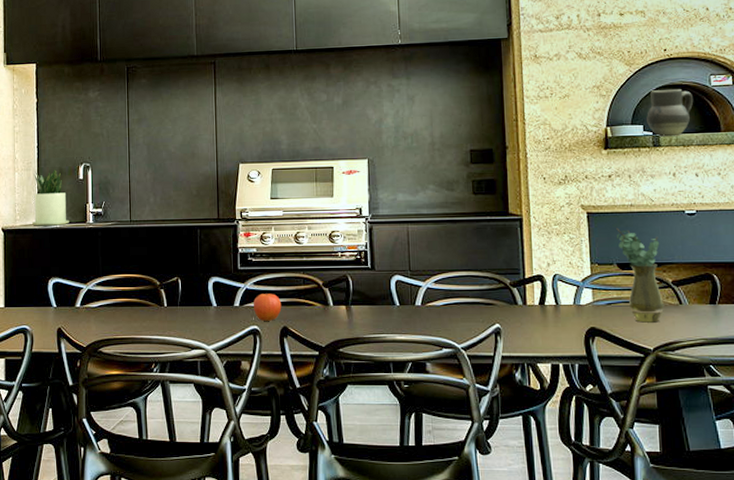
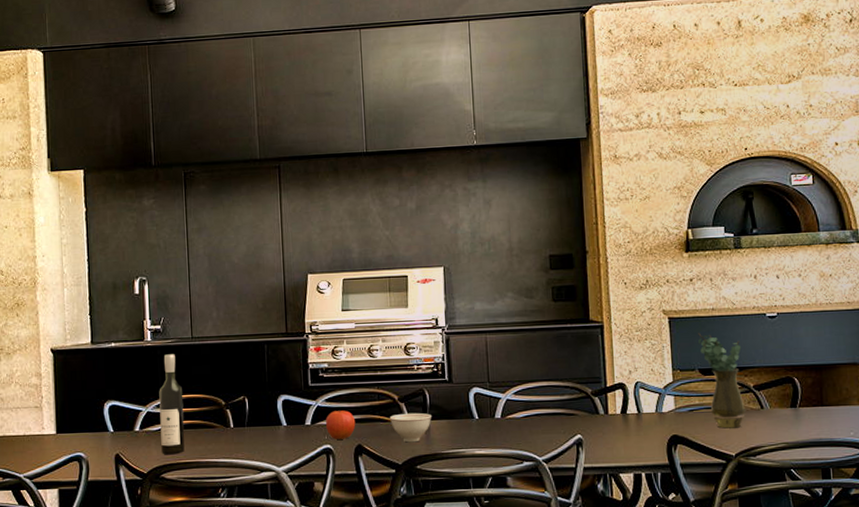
planter: present [31,169,70,226] -> none [83,284,126,346]
bottle: none [99,236,122,330] -> present [159,354,185,455]
bowl: none [313,297,355,326] -> present [389,412,432,443]
ceramic jug: present [647,88,694,136] -> none [728,188,775,237]

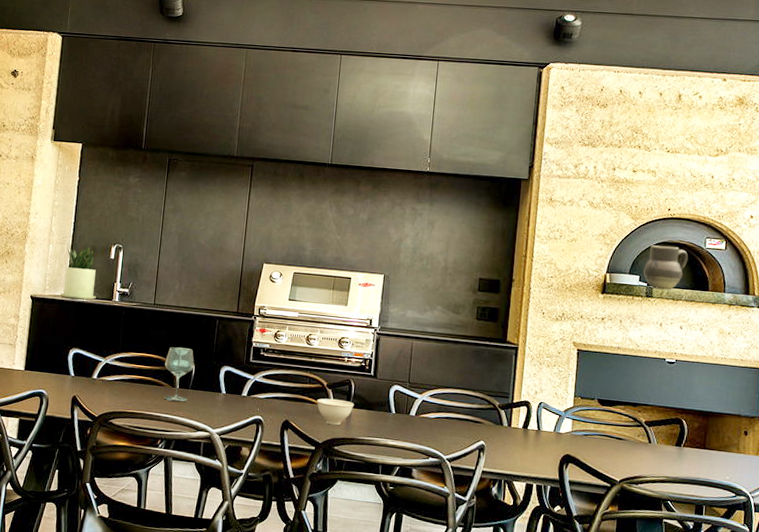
planter: none [83,284,126,346] -> present [59,245,97,300]
bottle: present [159,354,185,455] -> none [113,315,140,404]
wine glass: none [214,381,247,443] -> present [164,347,194,402]
fruit: present [325,409,356,440] -> none [259,386,287,413]
vase: present [698,332,745,429] -> none [601,366,639,457]
ceramic jug: none [728,188,775,237] -> present [643,245,688,289]

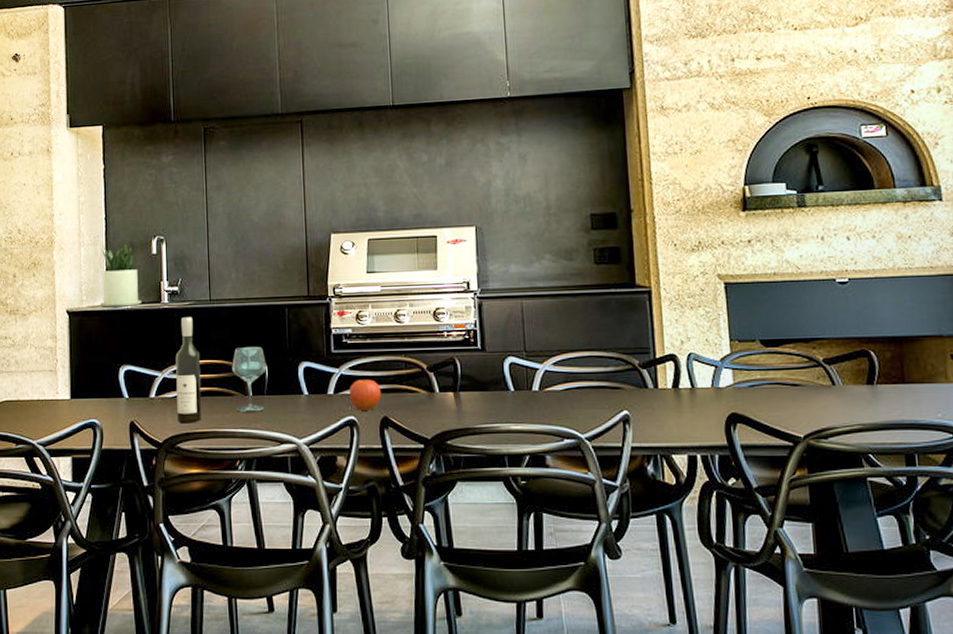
bottle: none [113,315,140,404] -> present [175,317,202,424]
fruit: none [259,386,287,413] -> present [349,378,382,411]
bowl: present [316,398,355,426] -> none [417,383,464,416]
ceramic jug: present [643,245,688,289] -> none [789,141,843,195]

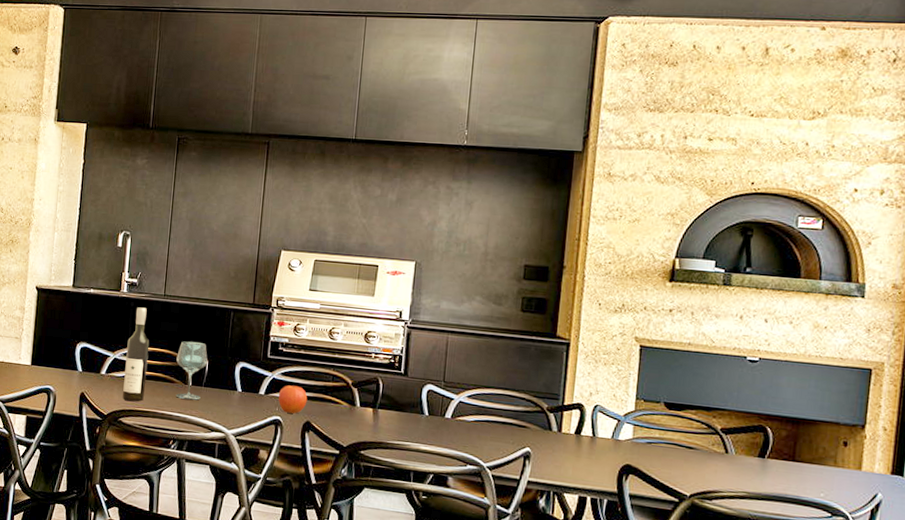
planter: present [99,243,143,307] -> none [66,233,105,291]

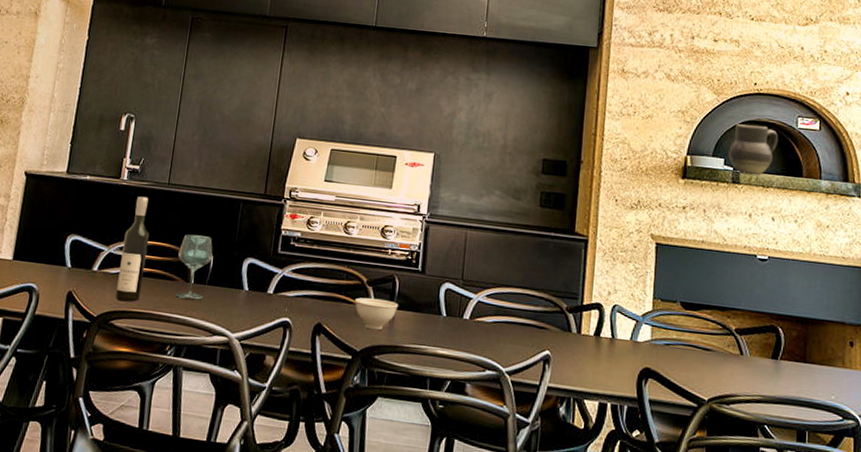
fruit: present [278,384,308,414] -> none [288,283,320,315]
bowl: none [340,398,383,428] -> present [354,297,399,331]
ceramic jug: none [720,225,776,276] -> present [728,124,779,175]

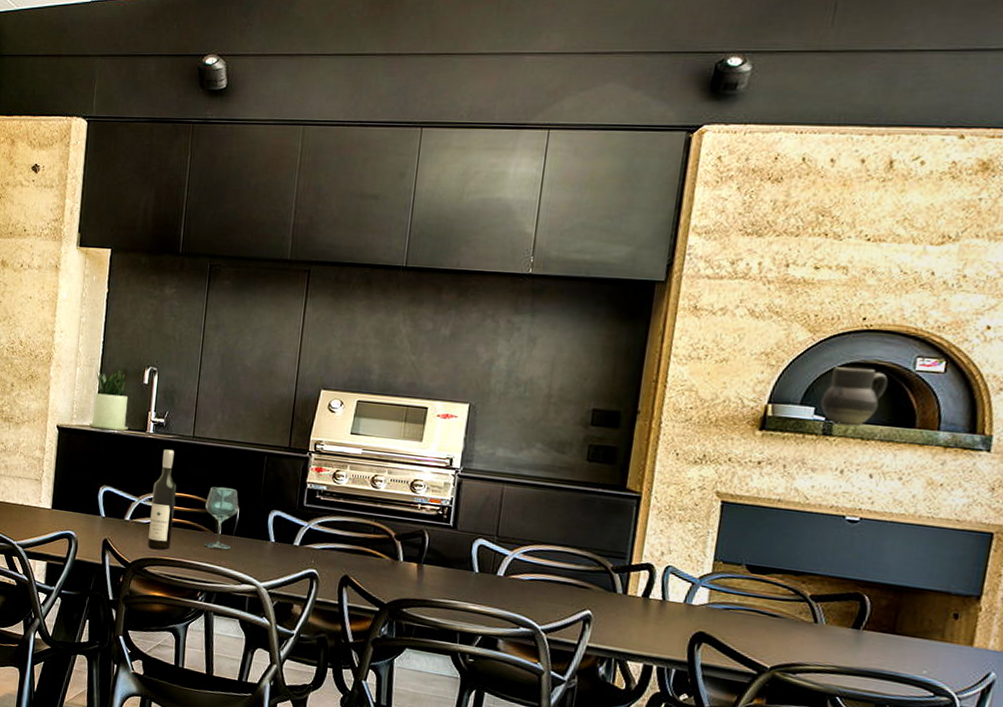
planter: none [59,114,103,178] -> present [88,368,129,432]
bowl: present [354,297,399,331] -> none [382,551,429,585]

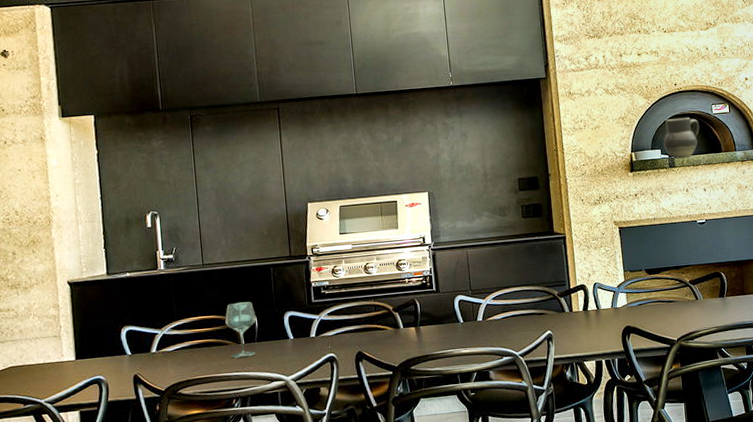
planter: present [88,368,129,432] -> none [99,219,141,277]
bottle: present [148,449,177,550] -> none [173,280,200,373]

